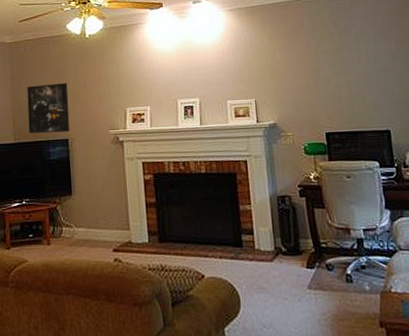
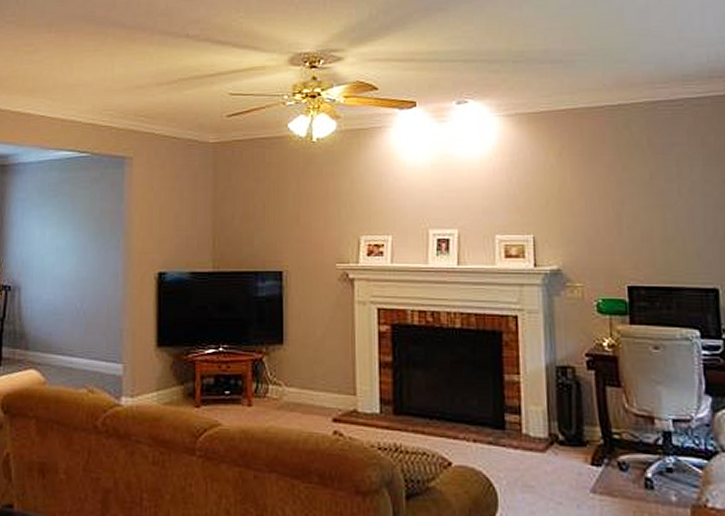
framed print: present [27,82,70,134] -> none [232,198,286,262]

